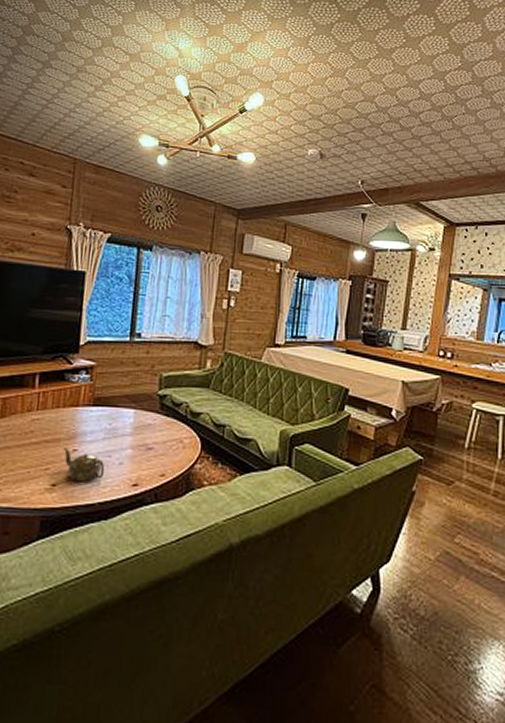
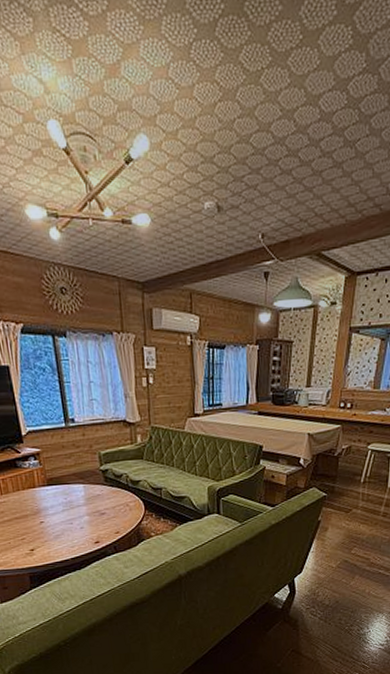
teapot: present [63,447,105,482] -> none [32,521,71,546]

